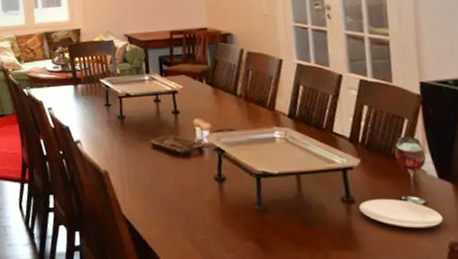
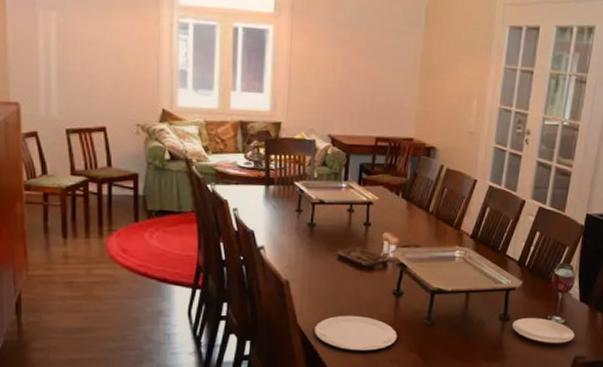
plate: none [139,203,229,240] -> present [313,315,398,351]

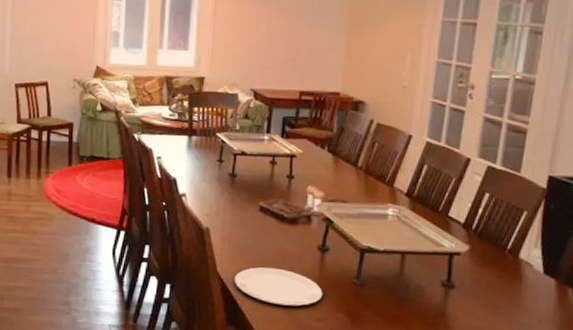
plate: present [512,317,575,344] -> none [457,286,539,321]
wineglass: present [546,262,576,323] -> none [500,228,538,297]

